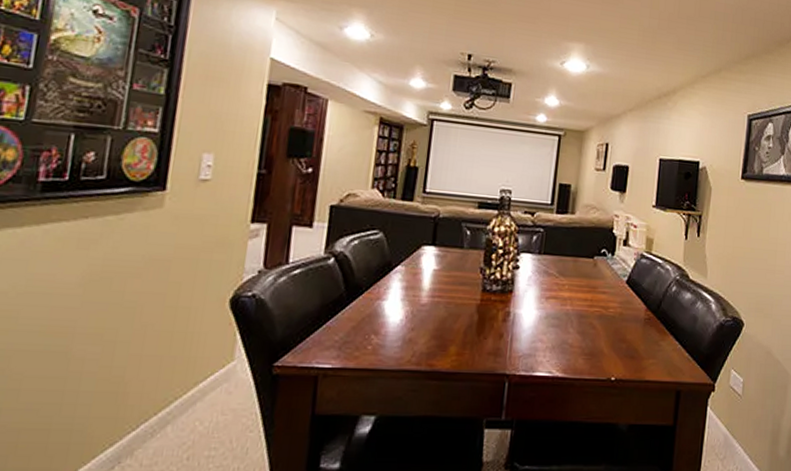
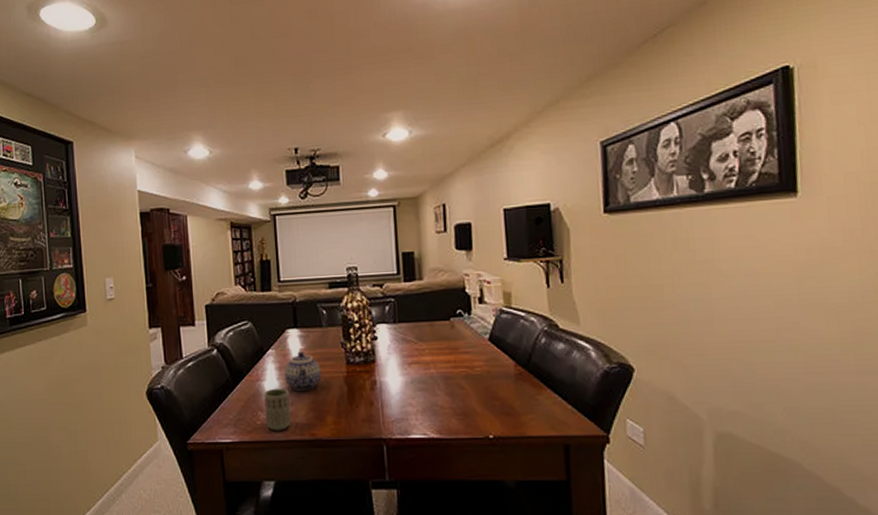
cup: none [377,309,412,358] -> present [264,388,291,431]
teapot: none [410,272,453,316] -> present [284,351,321,391]

